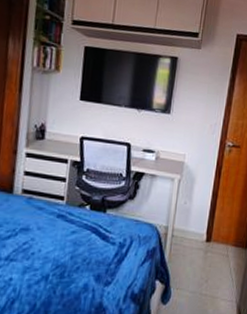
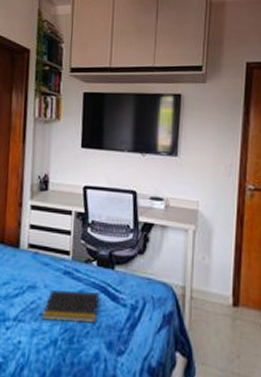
notepad: none [34,232,90,260] -> present [42,290,99,323]

